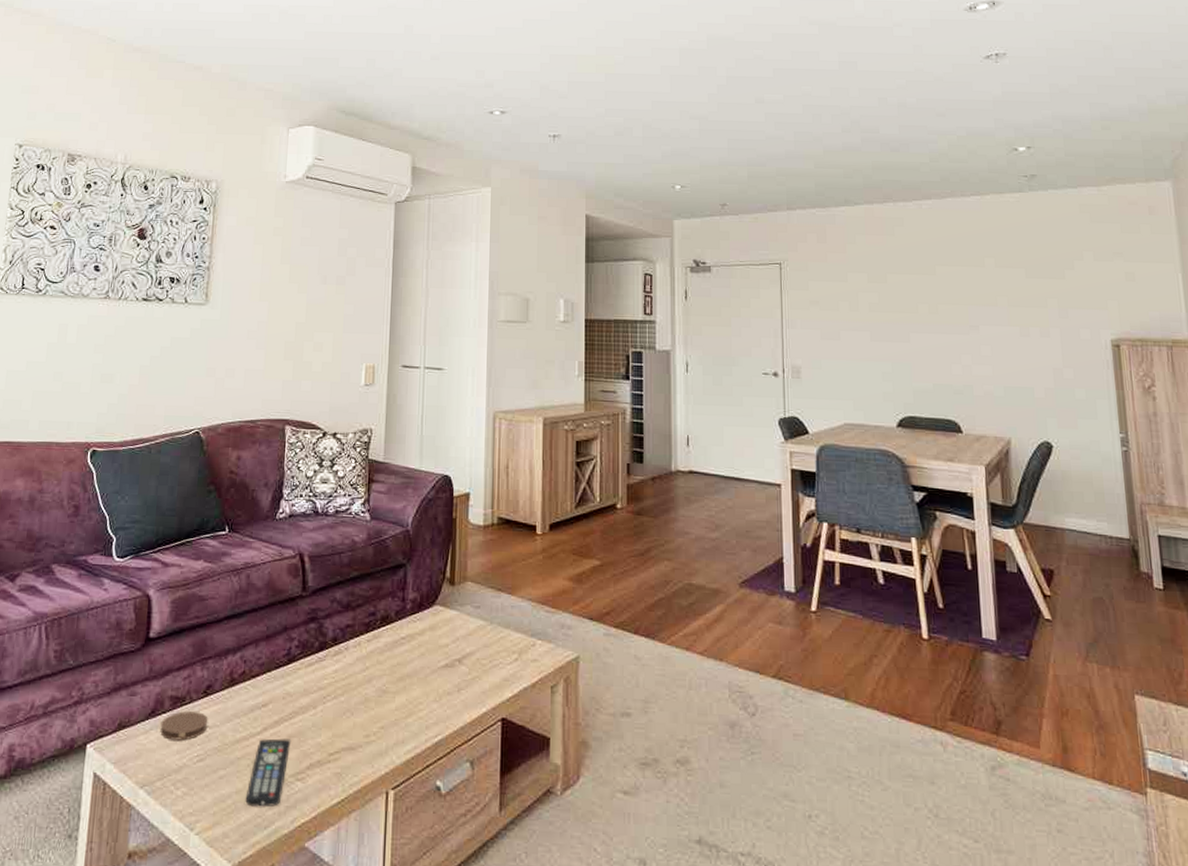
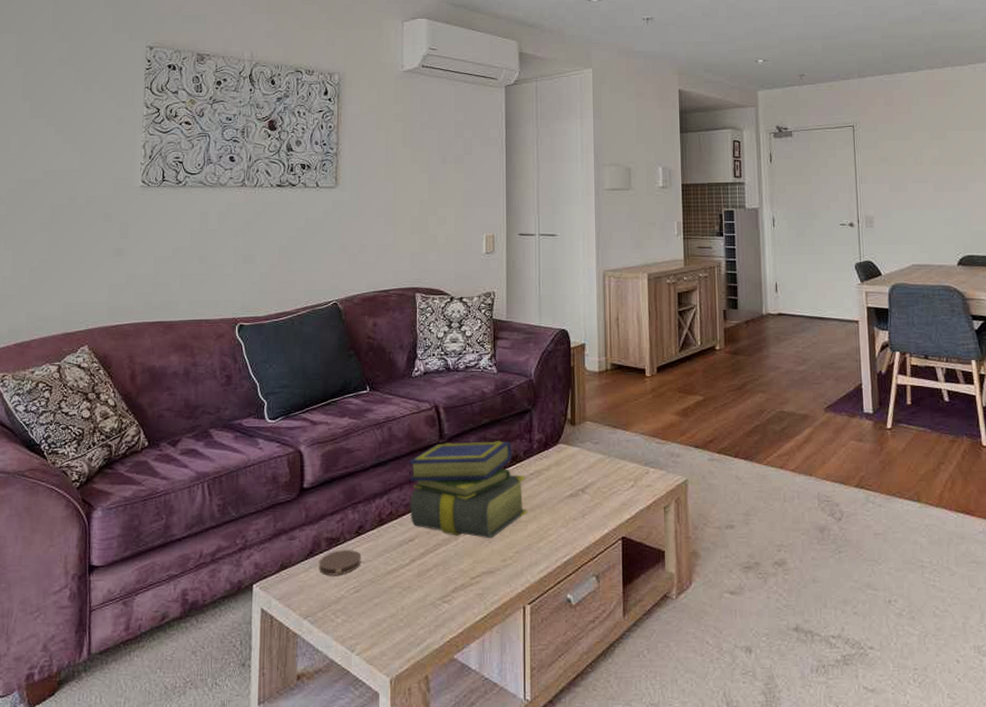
remote control: present [245,739,292,807] -> none [399,568,437,628]
stack of books: none [265,596,396,710] -> present [408,441,527,539]

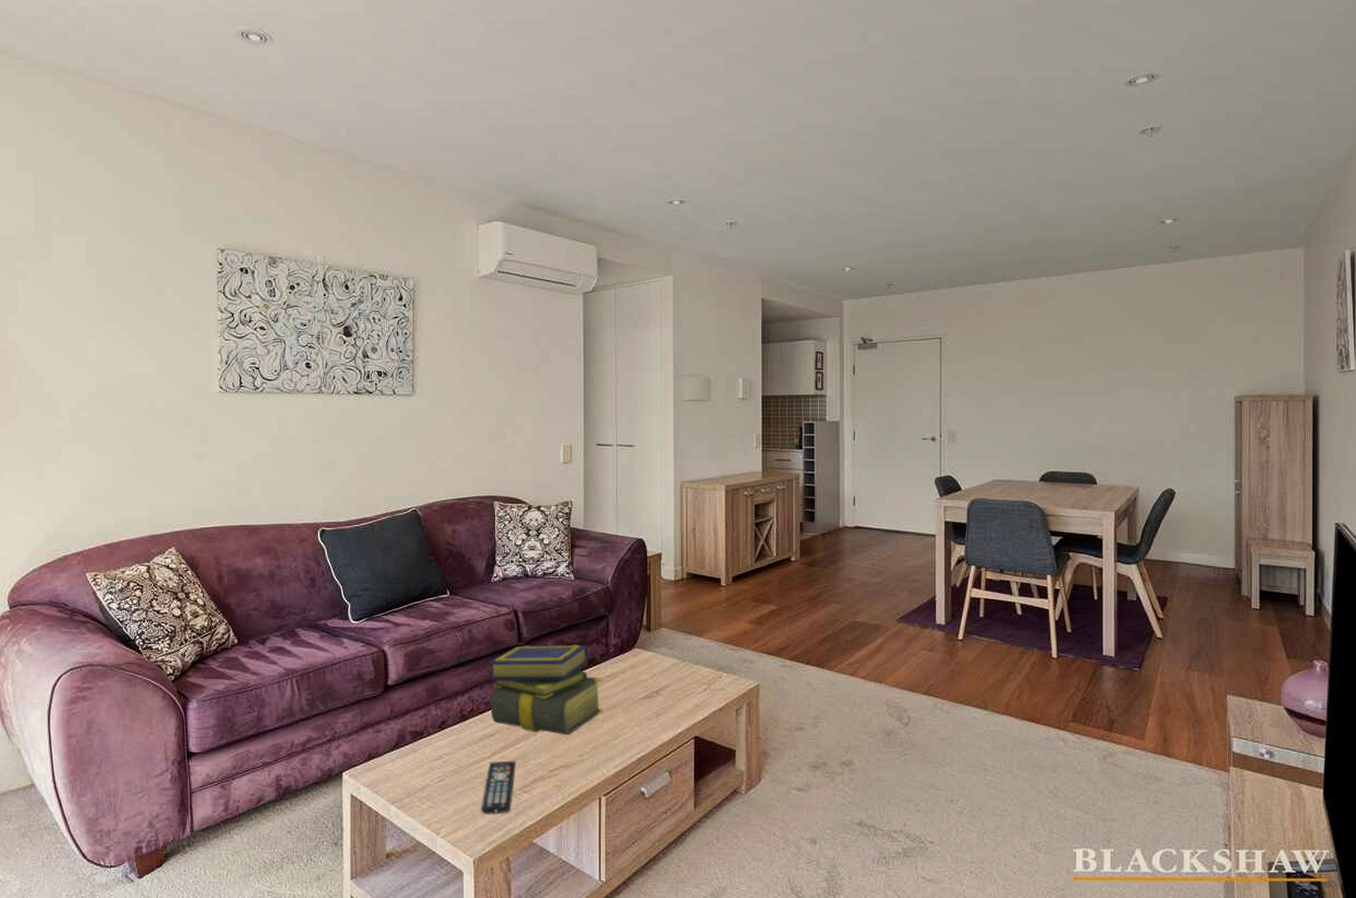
coaster: present [319,550,361,576] -> none [404,743,445,766]
remote control: none [399,568,437,628] -> present [481,761,517,814]

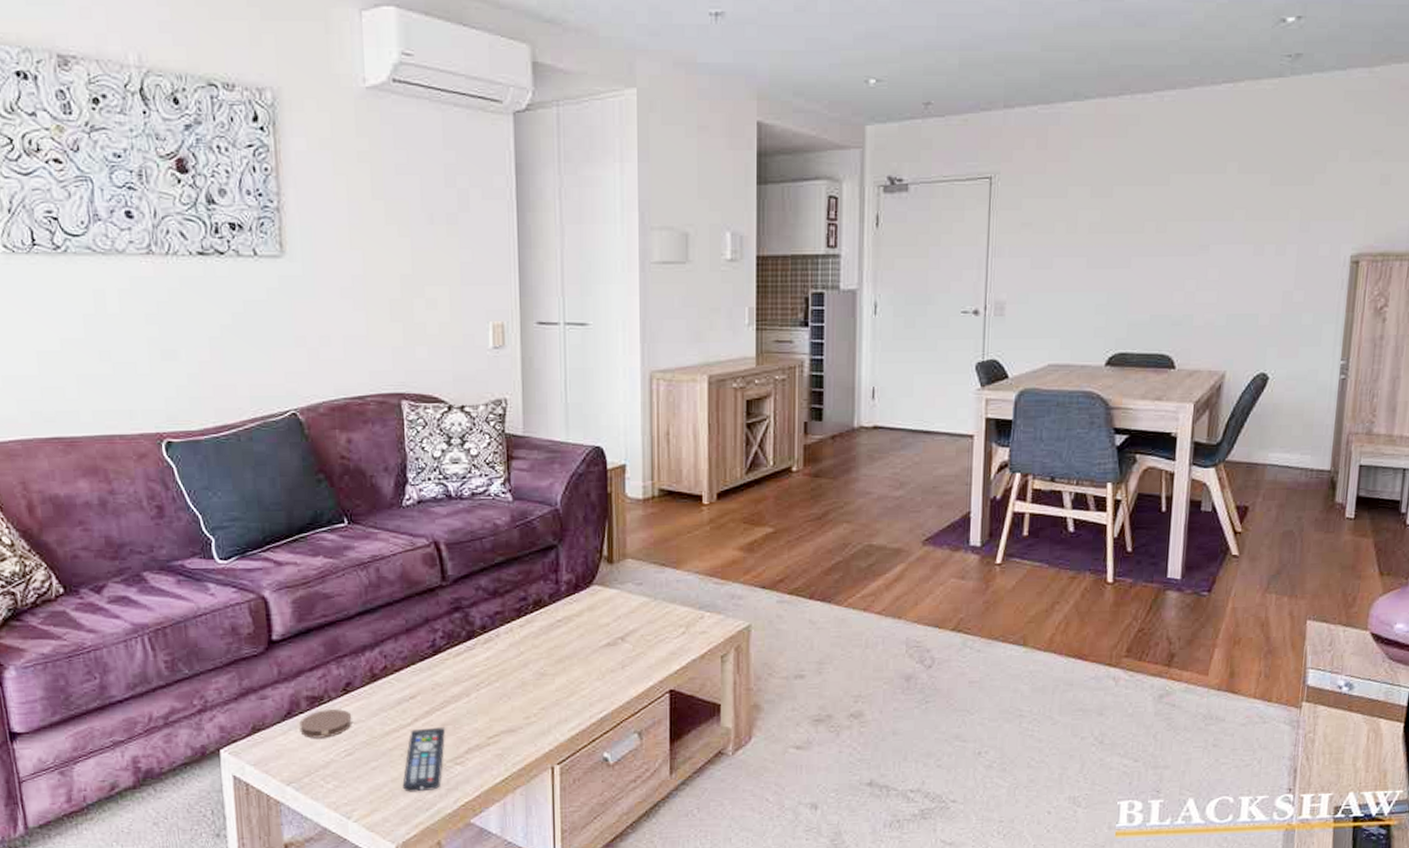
coaster: none [404,743,445,766] -> present [299,709,352,738]
stack of books: present [488,645,603,736] -> none [403,582,555,695]

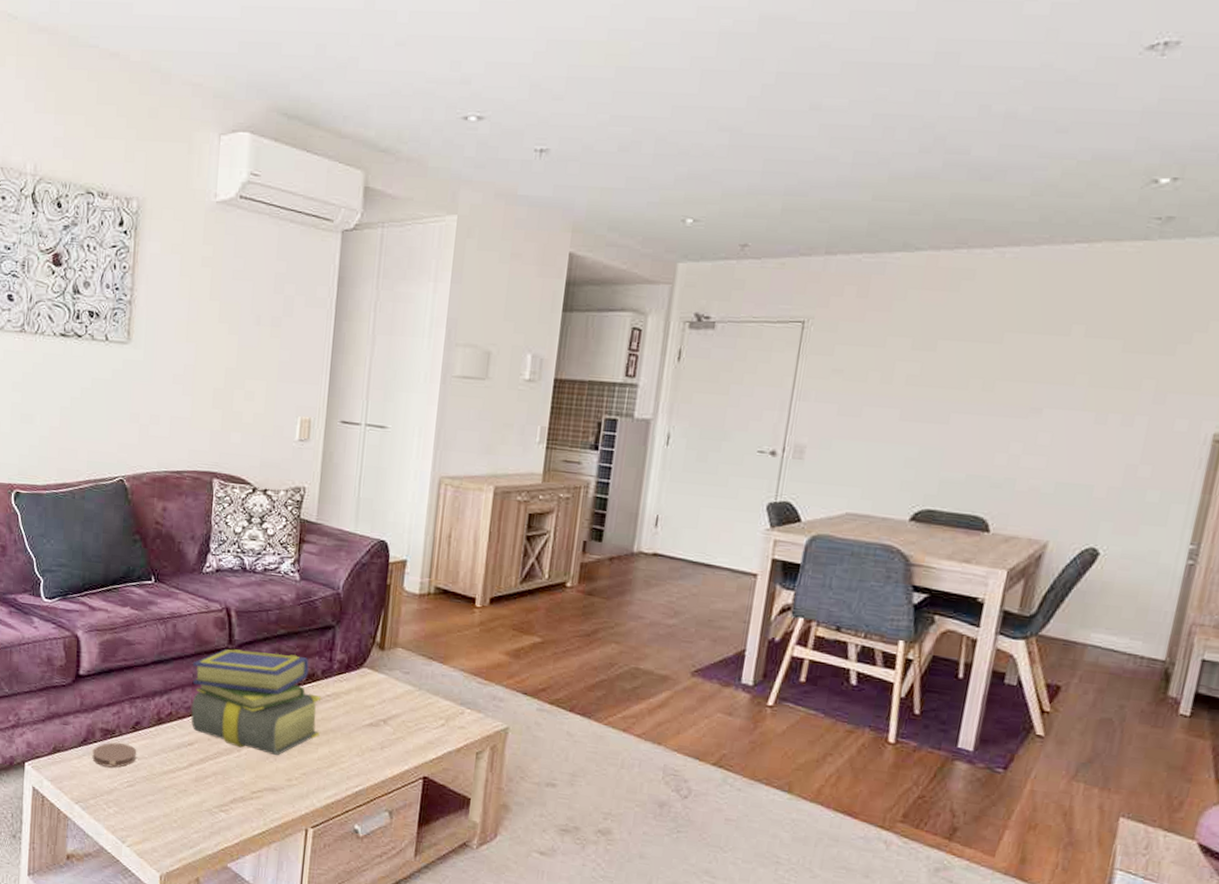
remote control: present [402,727,446,792] -> none [172,773,216,831]
stack of books: none [403,582,555,695] -> present [191,649,322,756]

